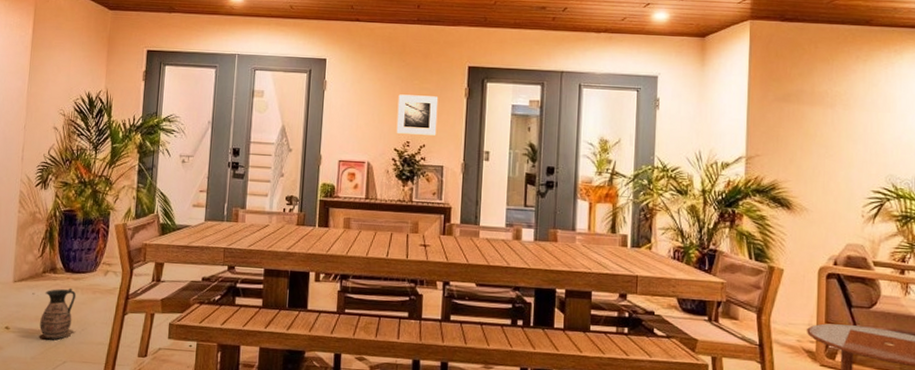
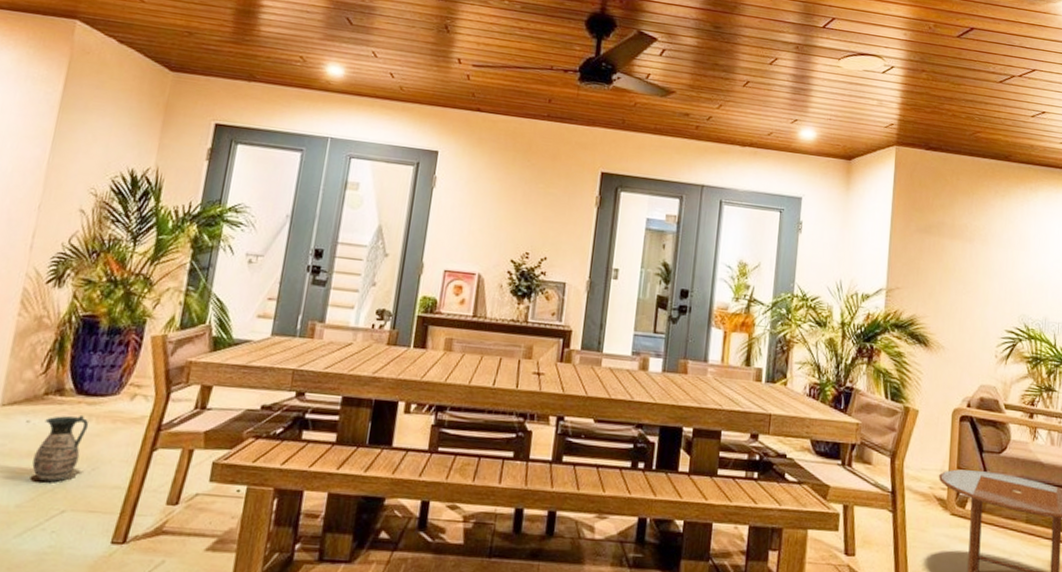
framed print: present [396,94,439,136] -> none [514,198,566,248]

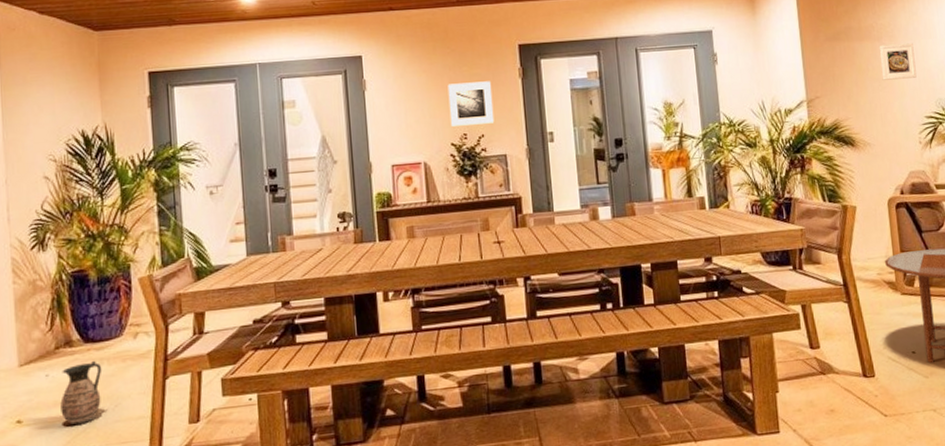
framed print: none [514,198,566,248] -> present [447,81,495,127]
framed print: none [967,247,1005,288] -> present [879,43,917,80]

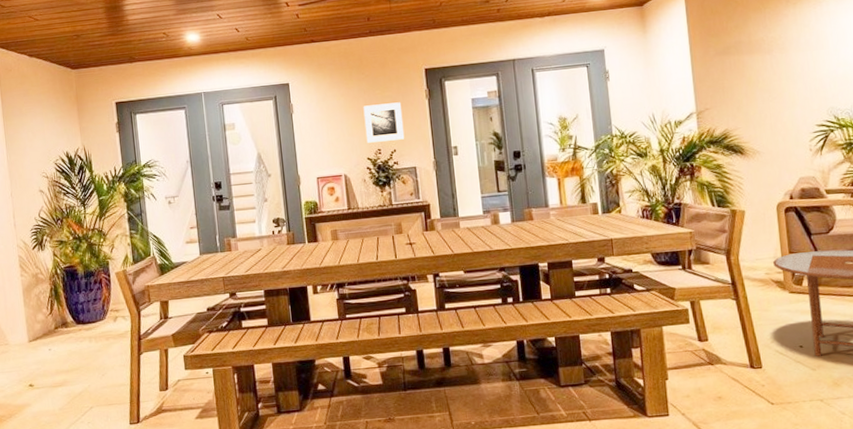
ceramic jug: present [60,361,102,426] -> none [61,339,92,390]
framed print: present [879,43,917,80] -> none [769,54,808,91]

